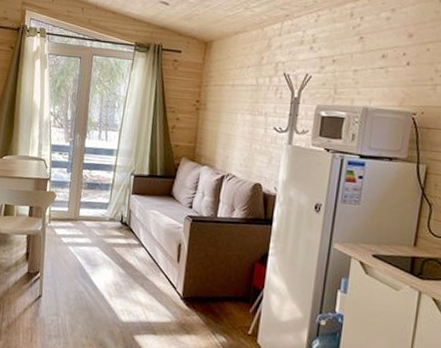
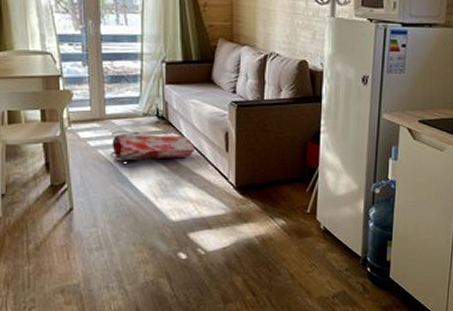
bag: none [78,231,150,264] -> present [111,131,195,163]

